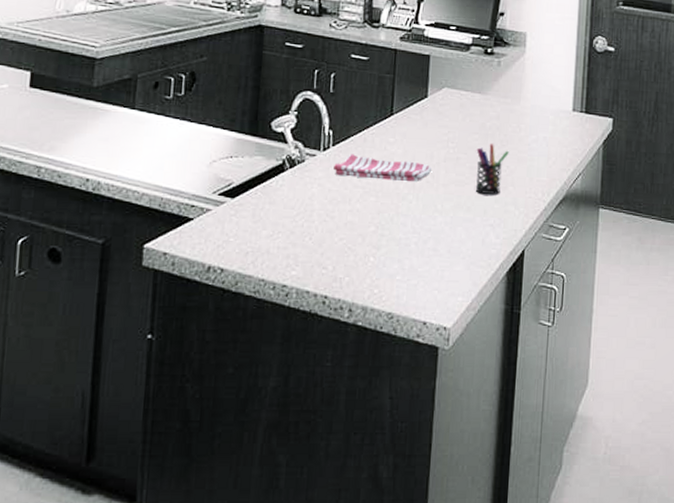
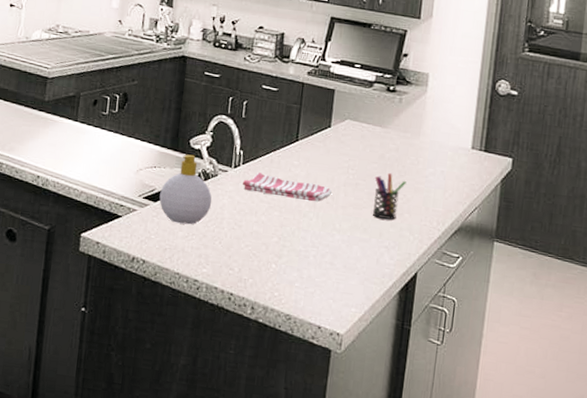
soap bottle: none [237,139,300,221] -> present [159,154,212,225]

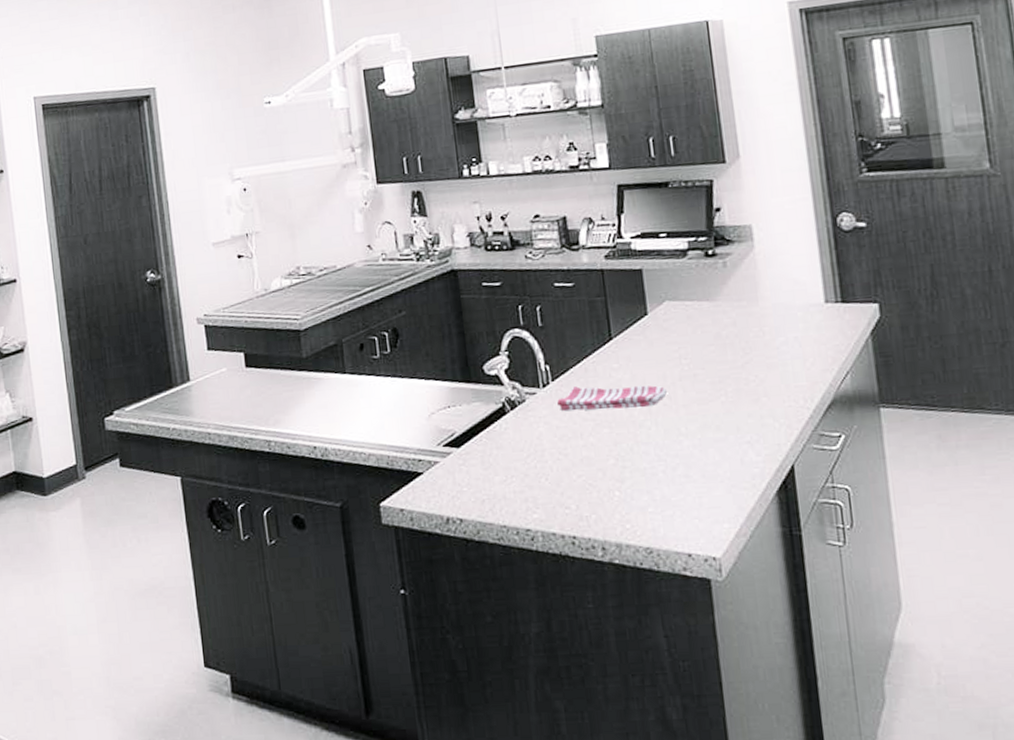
soap bottle: present [159,154,212,225] -> none [461,383,526,467]
pen holder: present [373,173,406,220] -> none [715,353,755,410]

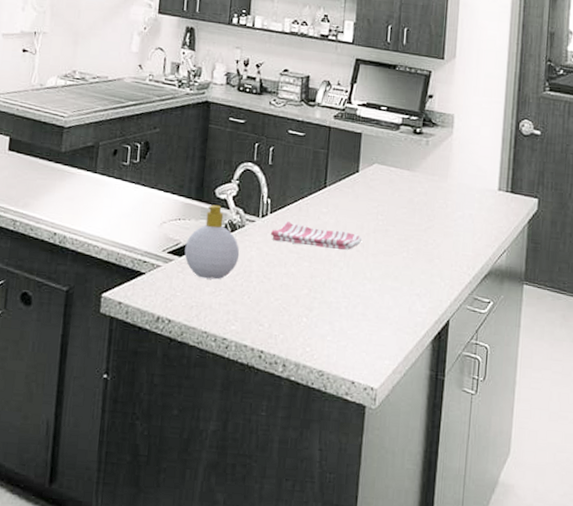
soap bottle: none [461,383,526,467] -> present [184,204,240,280]

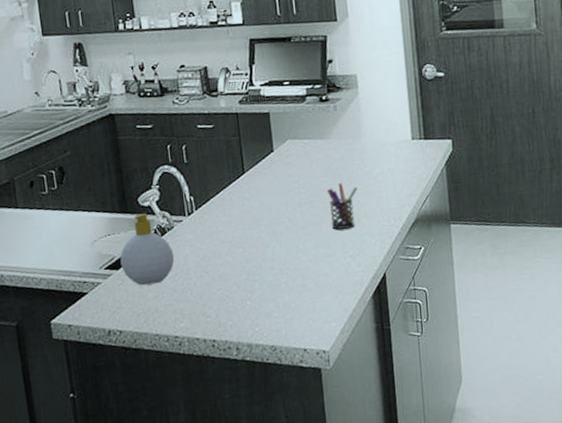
dish towel: present [271,221,361,250] -> none [200,211,288,235]
pen holder: none [404,218,436,266] -> present [326,183,358,230]

